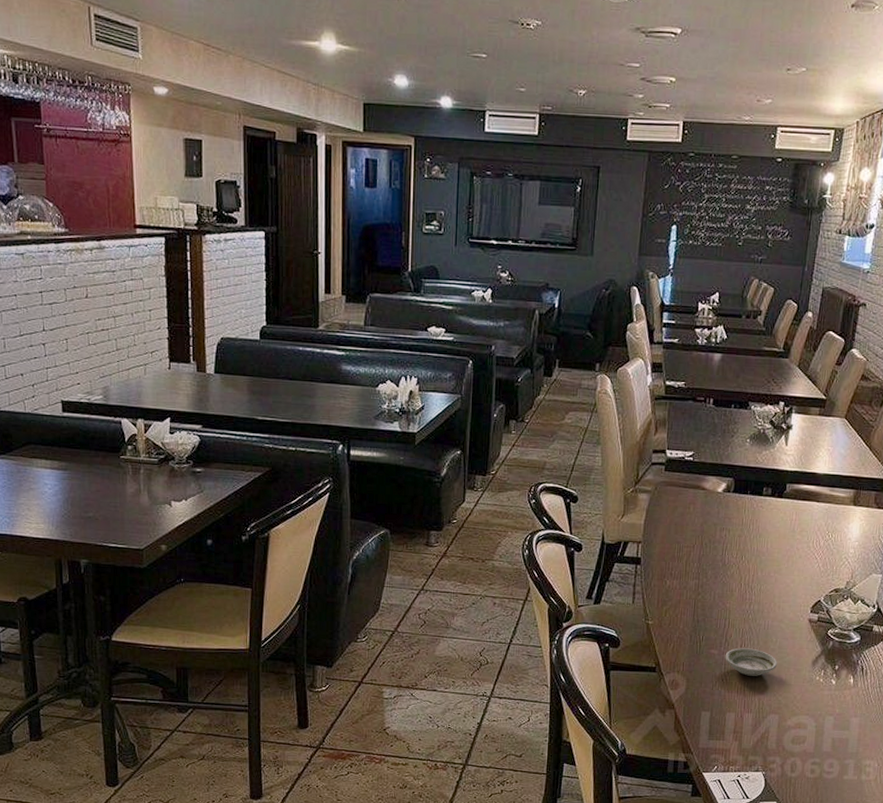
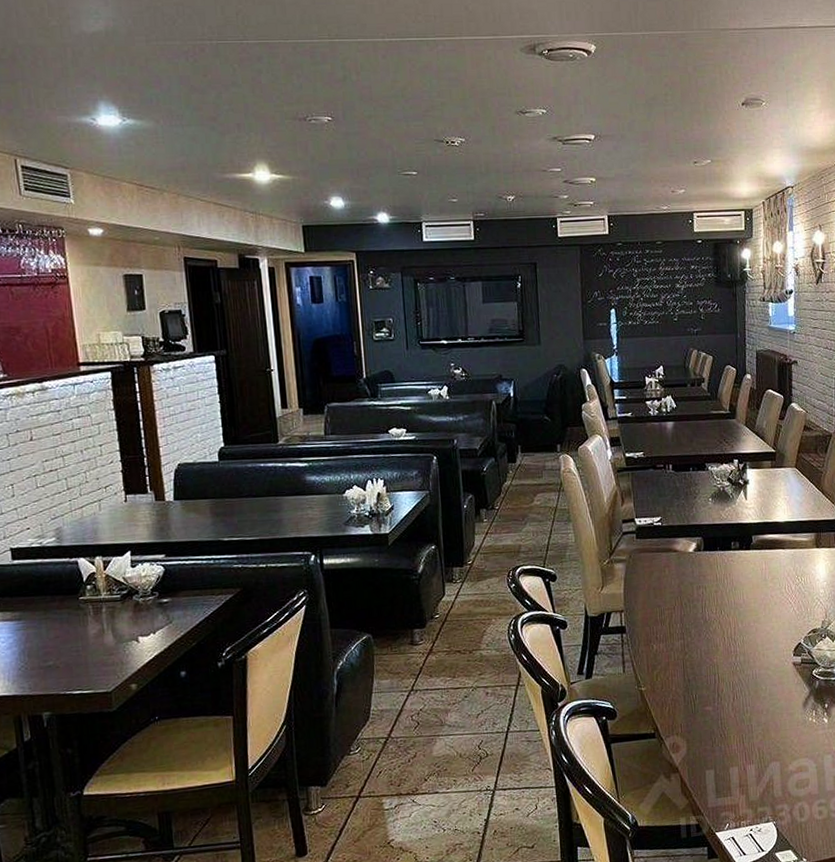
saucer: present [725,648,778,676] -> none [719,699,771,728]

